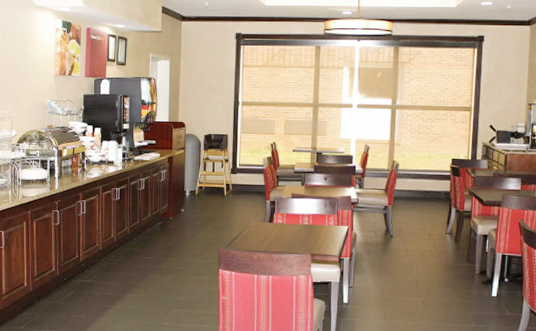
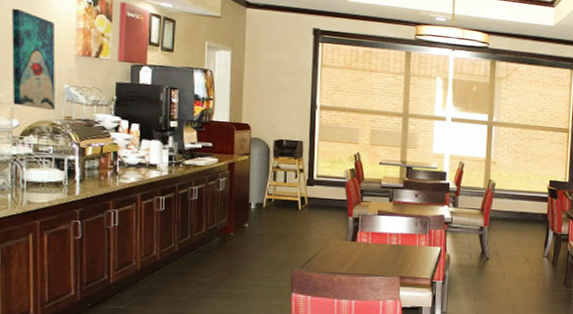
wall art: none [11,41,41,121] -> present [12,8,56,110]

